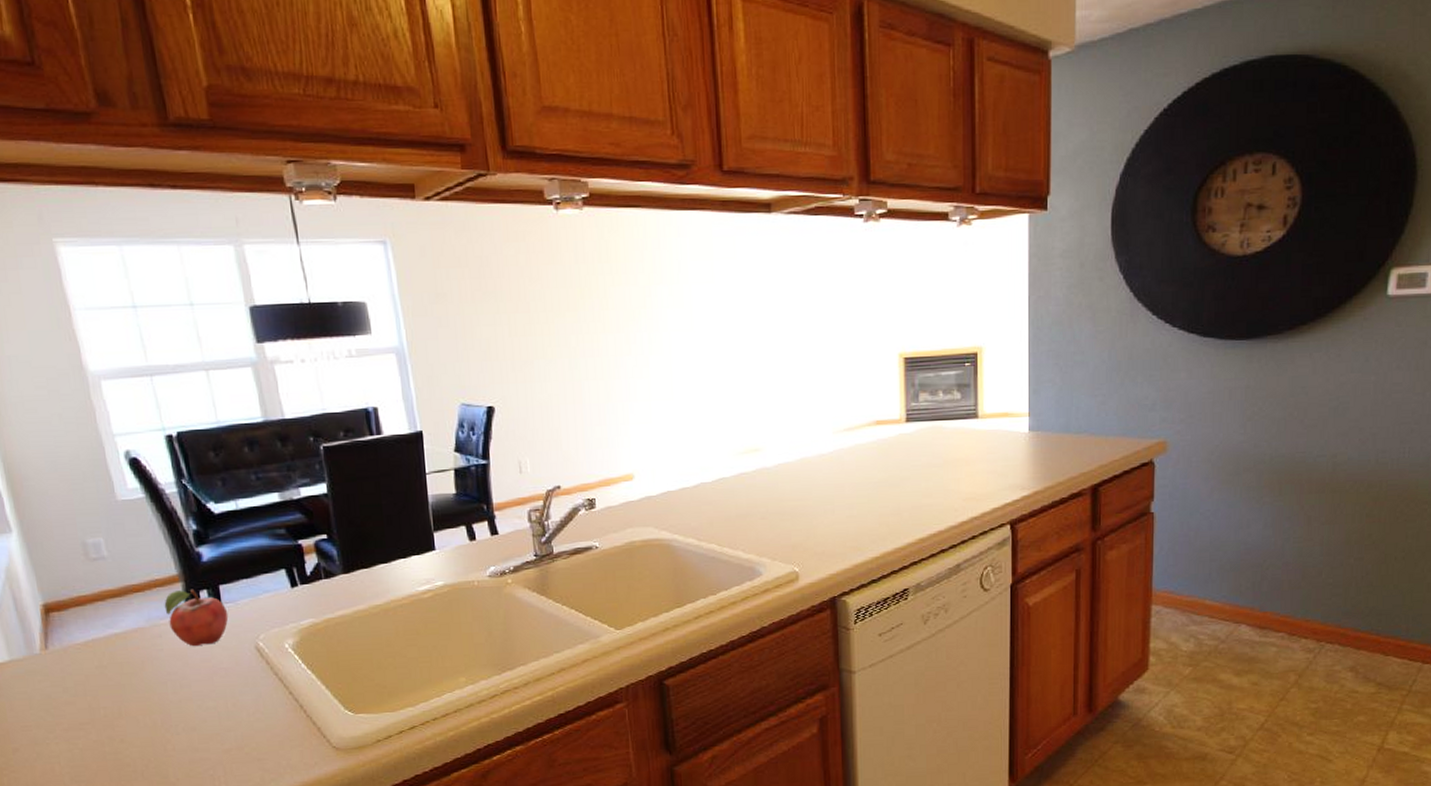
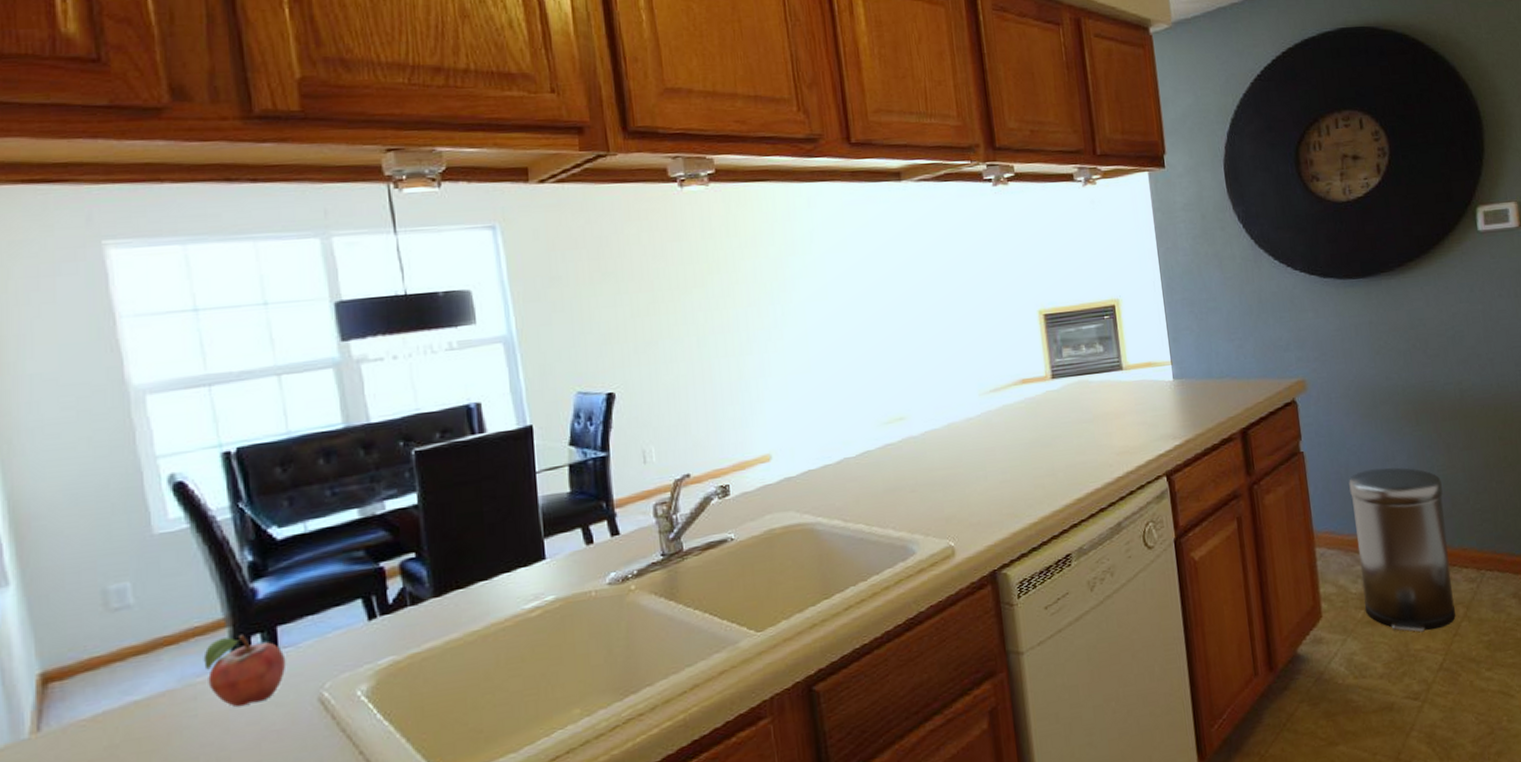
pedal bin: none [1193,535,1295,694] -> present [1349,467,1456,633]

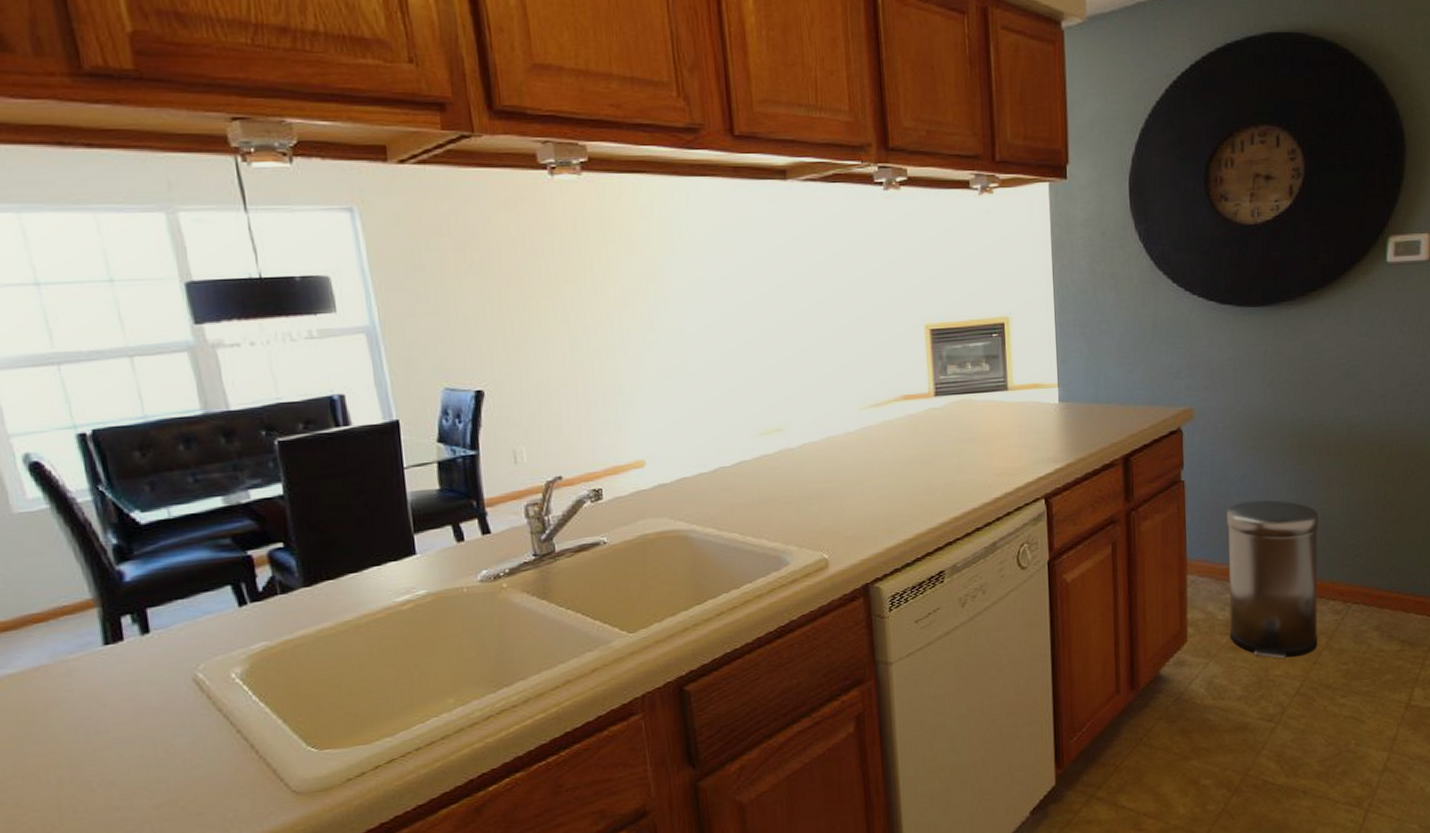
fruit: present [203,634,287,708] -> none [74,614,159,684]

